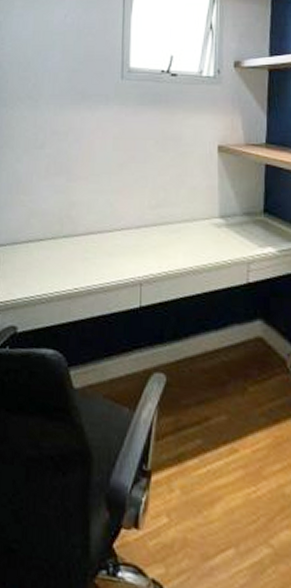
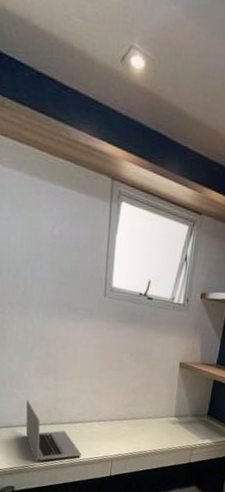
laptop: none [32,207,101,288] -> present [25,400,82,461]

